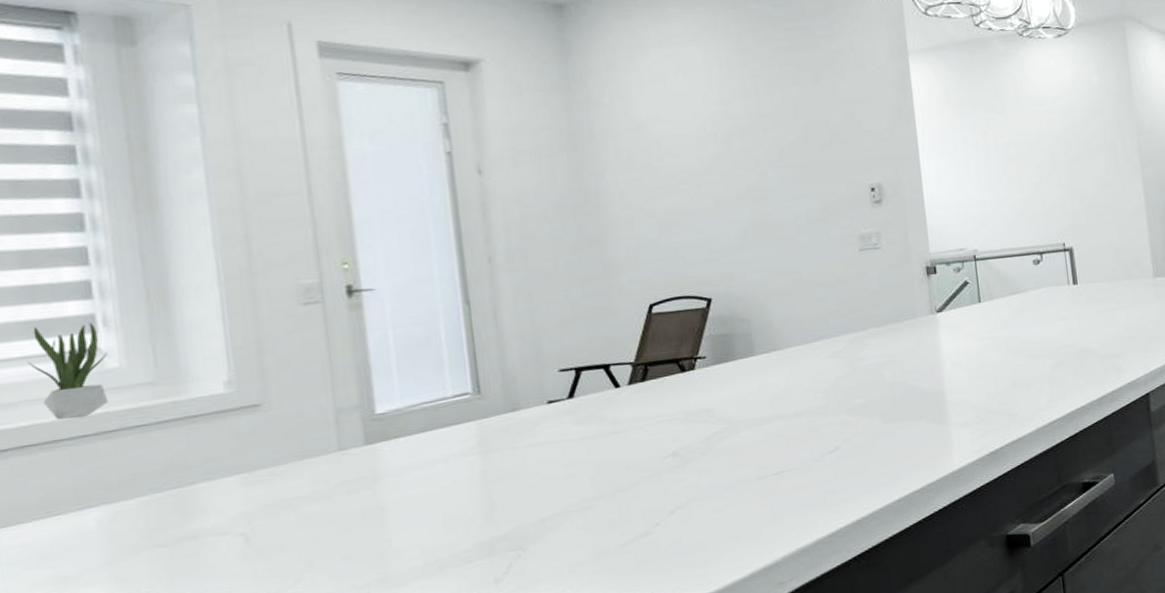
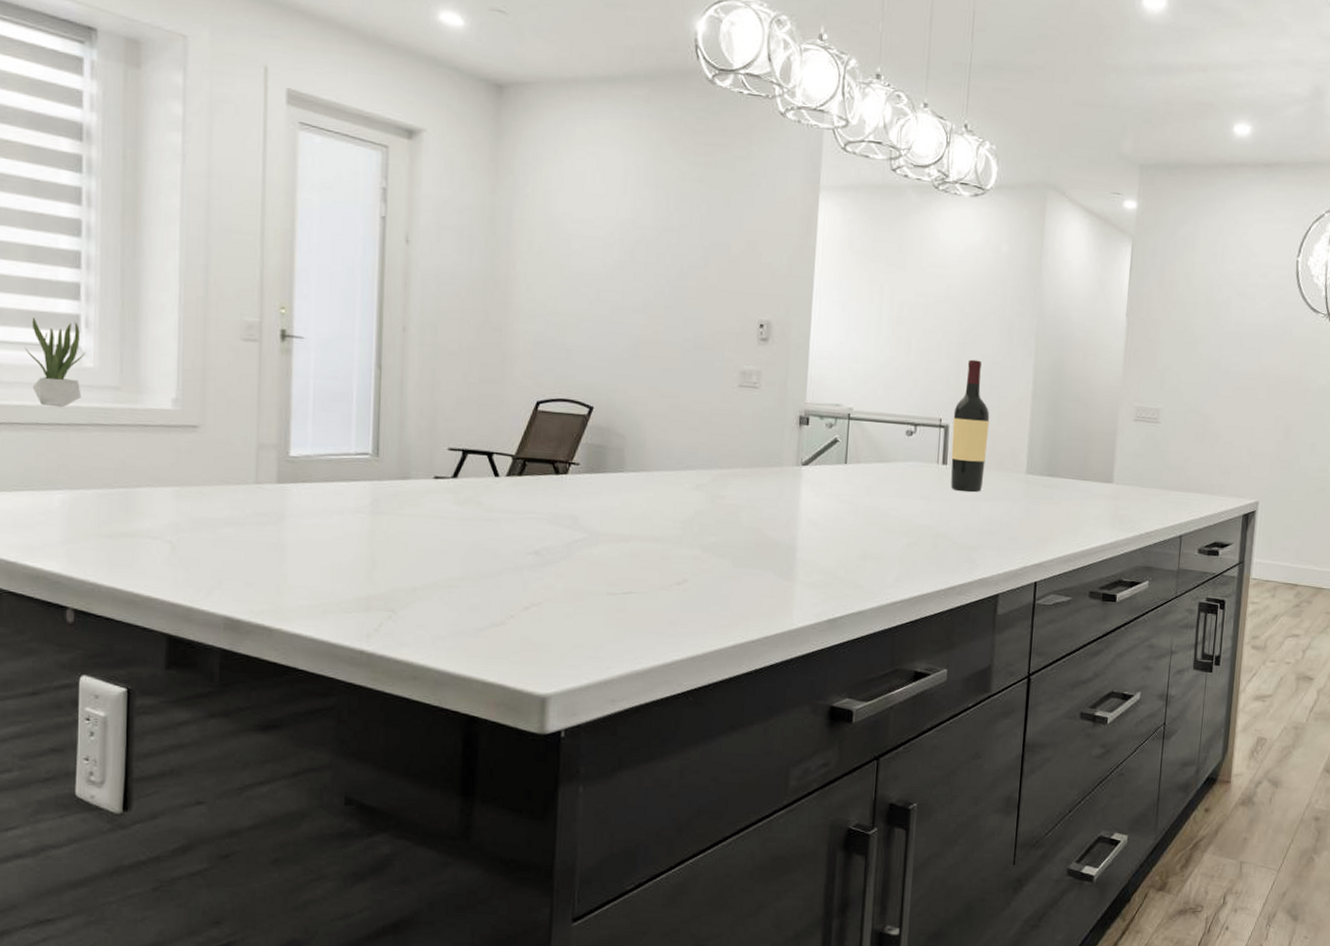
wine bottle: none [1075,183,1115,307] -> present [950,359,990,493]

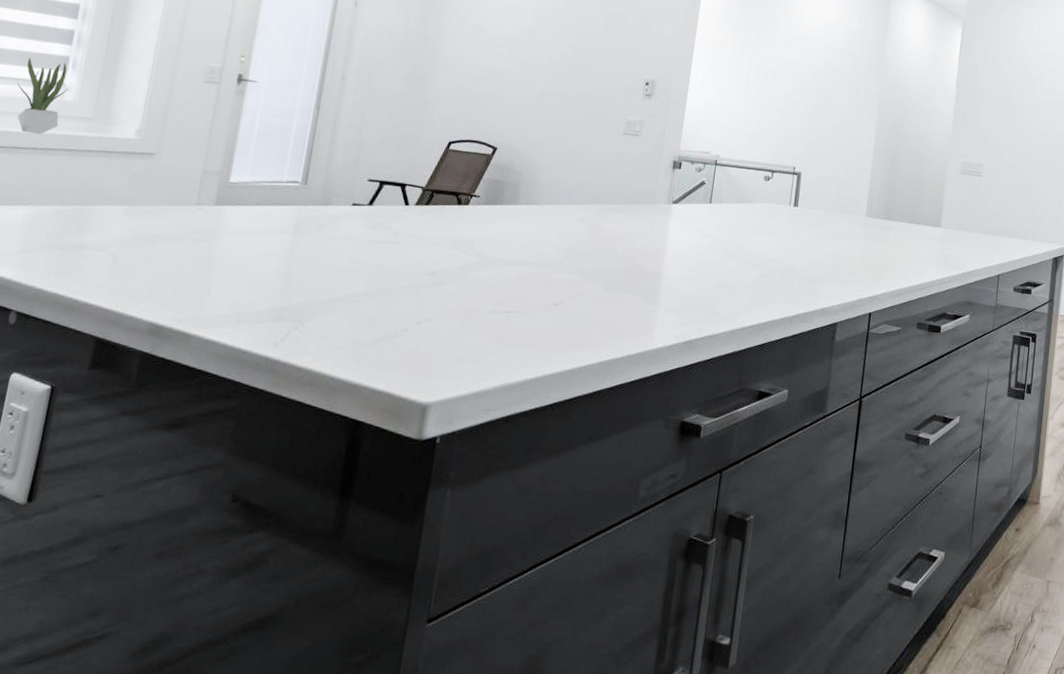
wine bottle: present [950,359,990,493] -> none [800,117,837,232]

